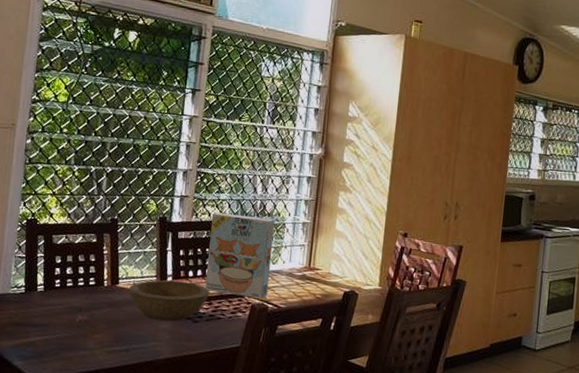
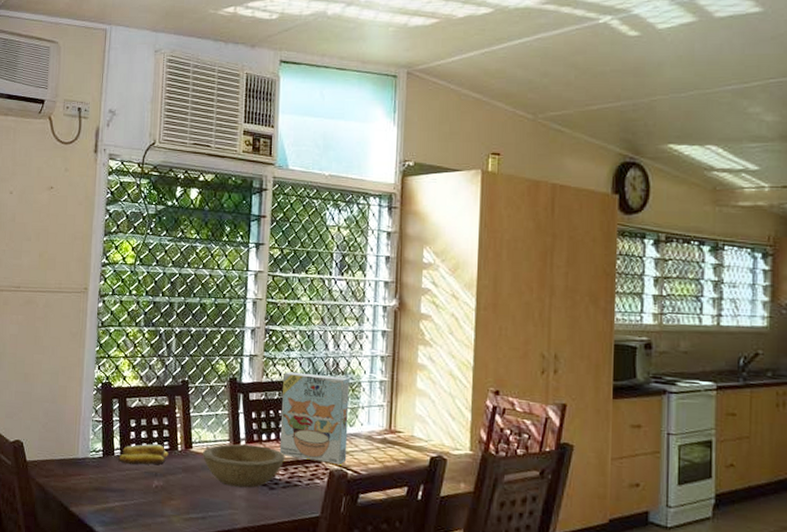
banana: none [41,279,94,300] -> present [118,444,169,465]

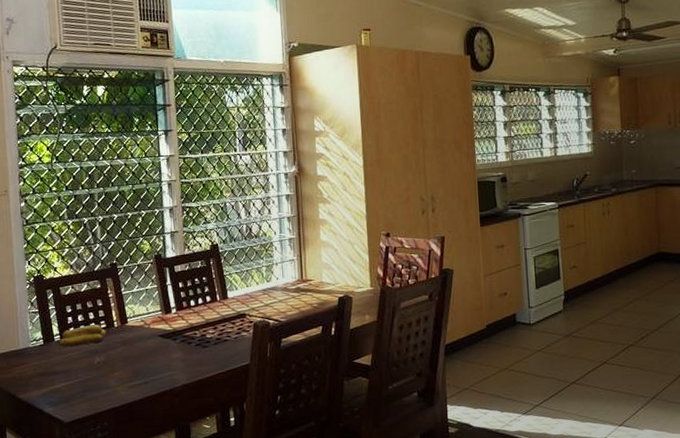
bowl: present [203,444,285,488] -> none [138,311,213,351]
cereal box: present [279,371,350,464] -> none [203,240,268,317]

